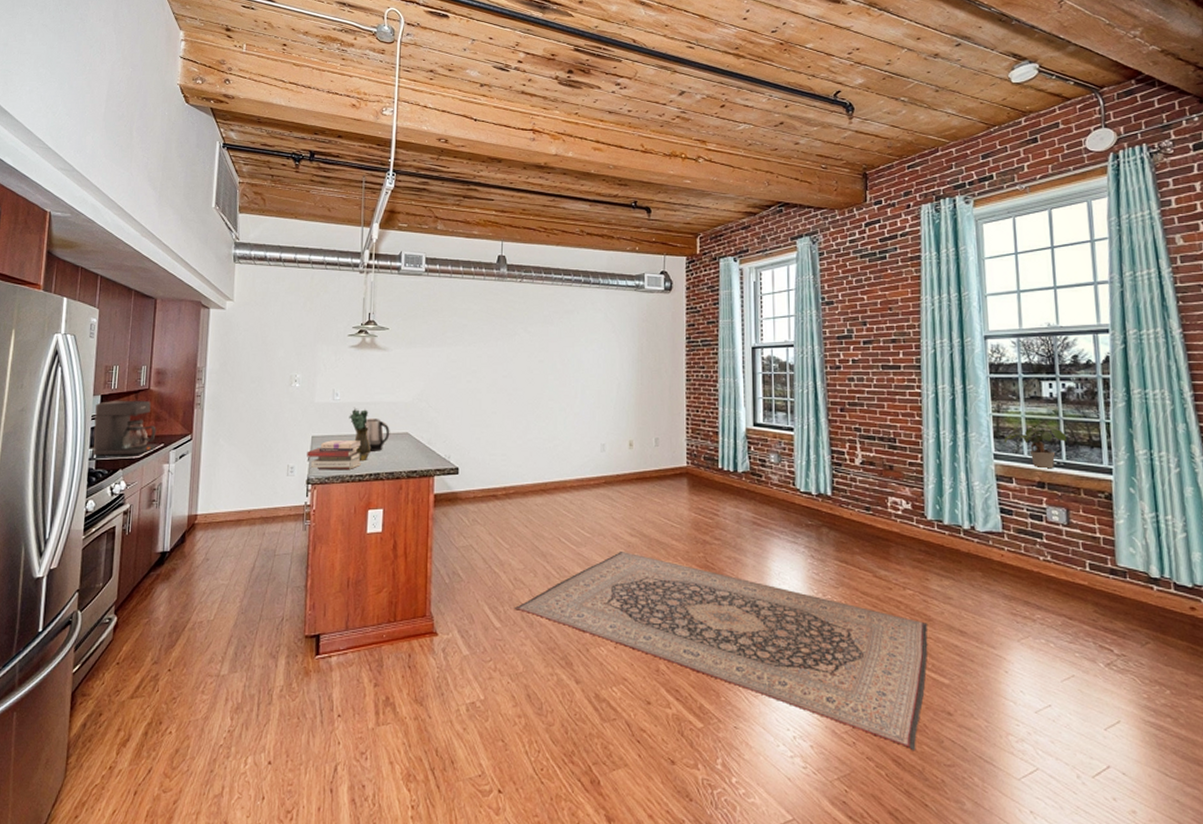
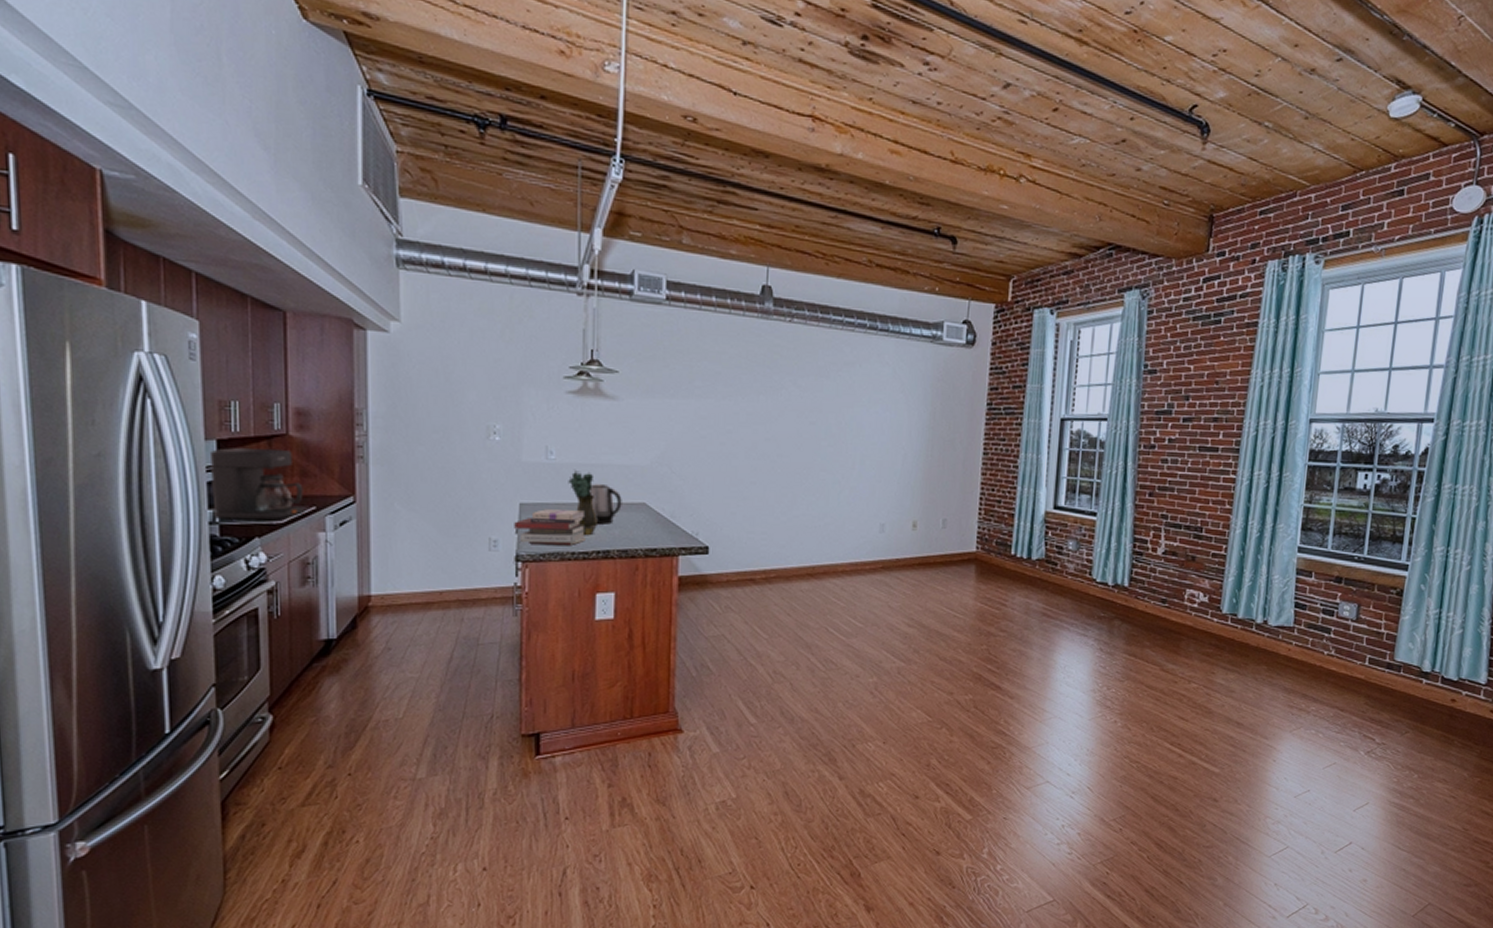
area rug: present [514,552,928,751] -> none [772,643,1208,835]
potted plant: present [1003,423,1067,469] -> none [1310,516,1373,564]

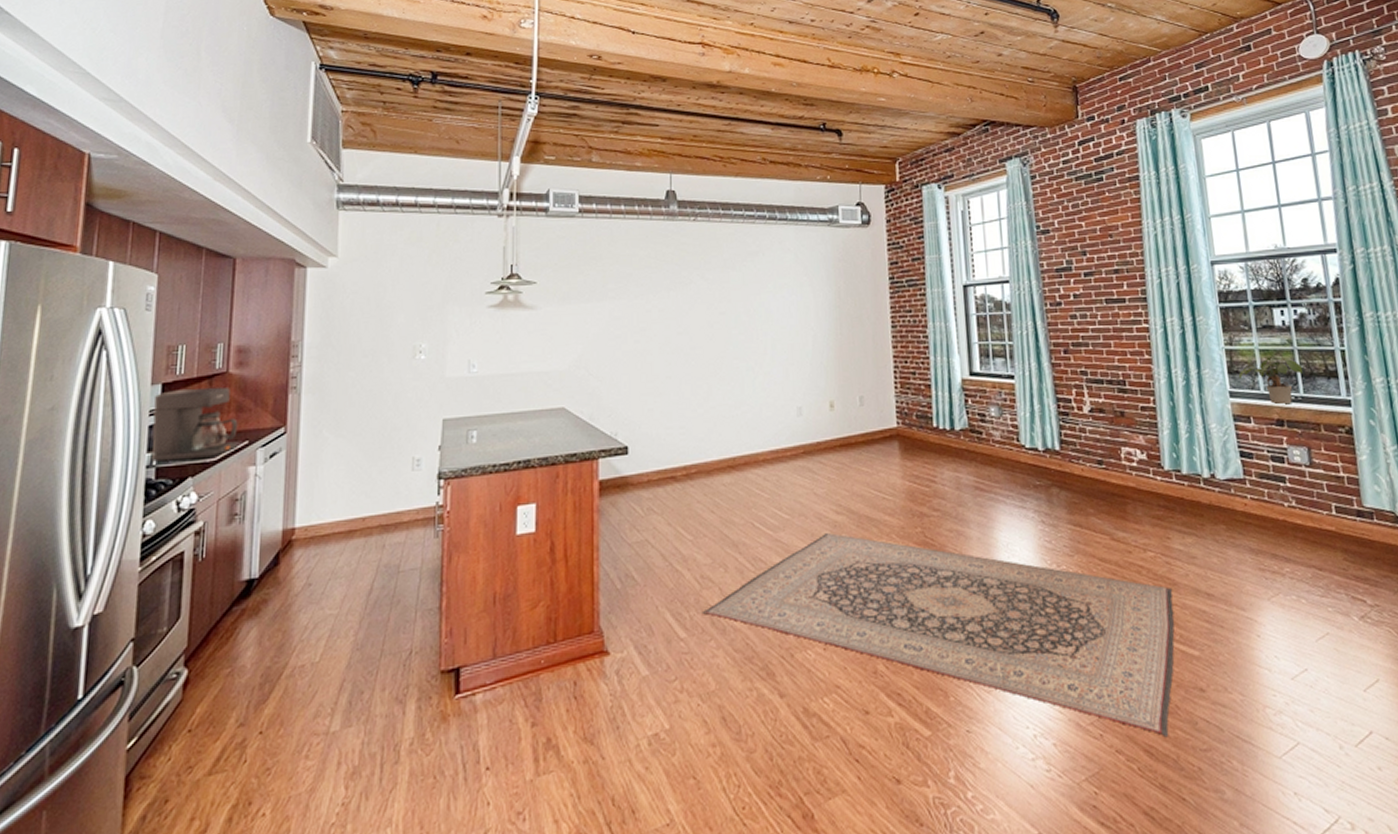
books: present [514,509,586,545] -> none [437,421,506,460]
vase: present [568,469,597,536] -> none [489,380,518,447]
kettle: present [589,483,622,524] -> none [510,391,542,433]
area rug: none [772,643,1208,835] -> present [702,533,1175,738]
potted plant: none [1310,516,1373,564] -> present [1238,355,1304,405]

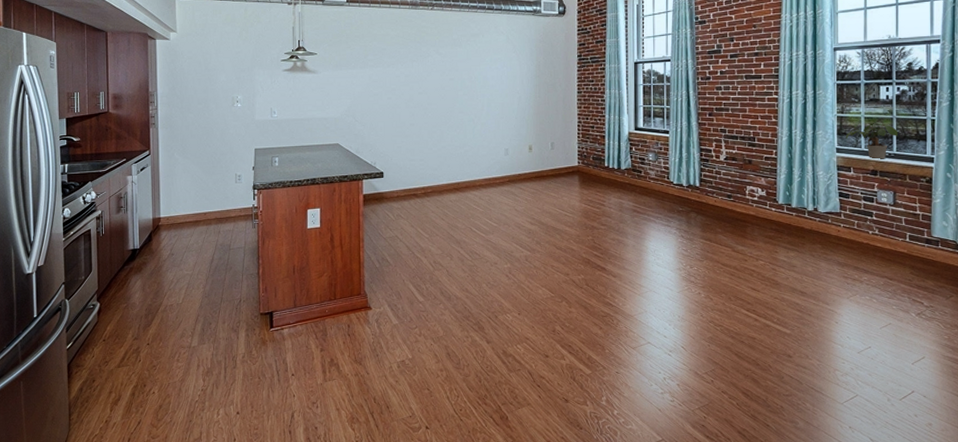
coffee maker: present [150,387,238,462] -> none [62,122,119,171]
area rug: present [702,533,1175,738] -> none [434,237,775,386]

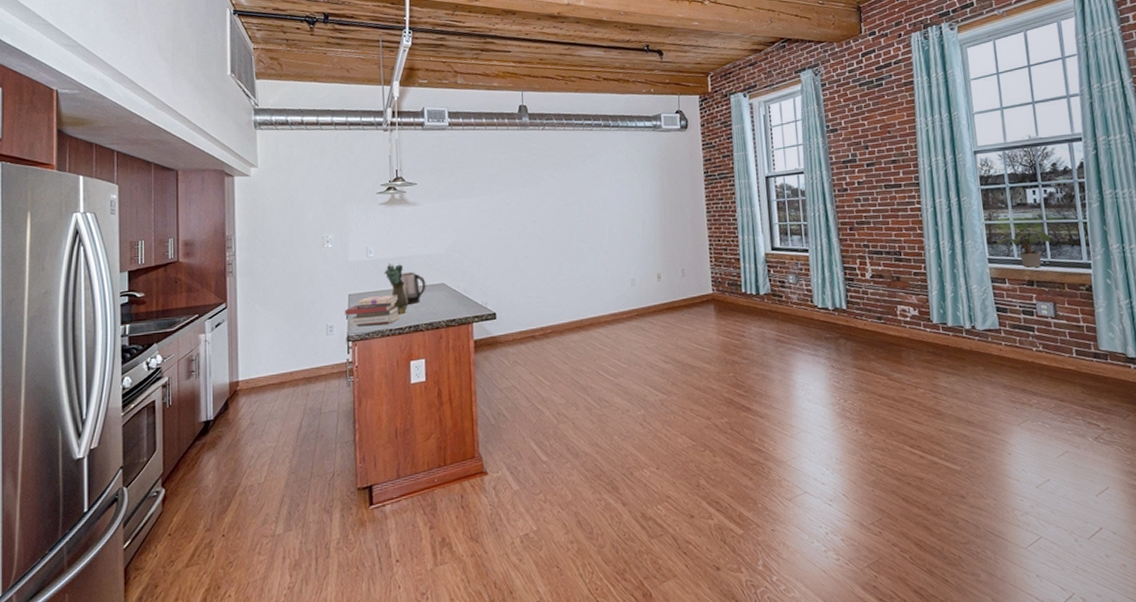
books: none [251,151,299,176] -> present [345,295,400,326]
vase: none [286,123,307,169] -> present [384,262,408,315]
kettle: none [300,131,323,160] -> present [401,271,426,304]

